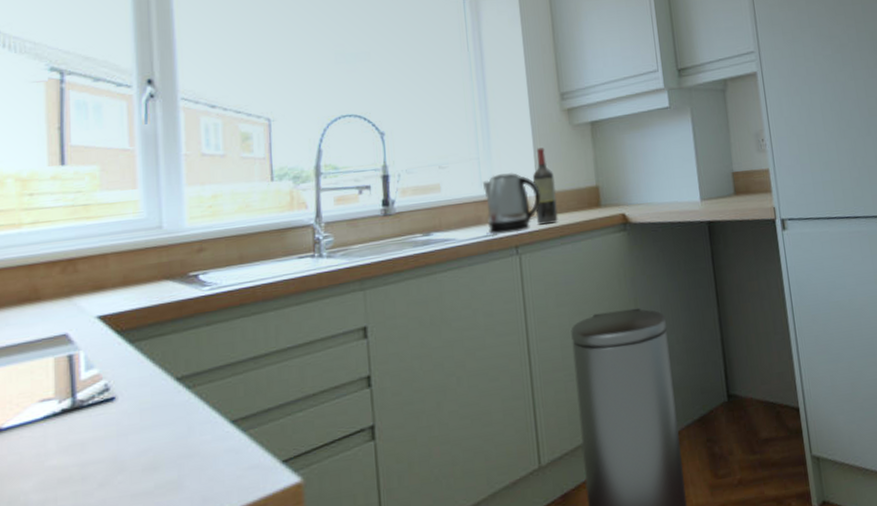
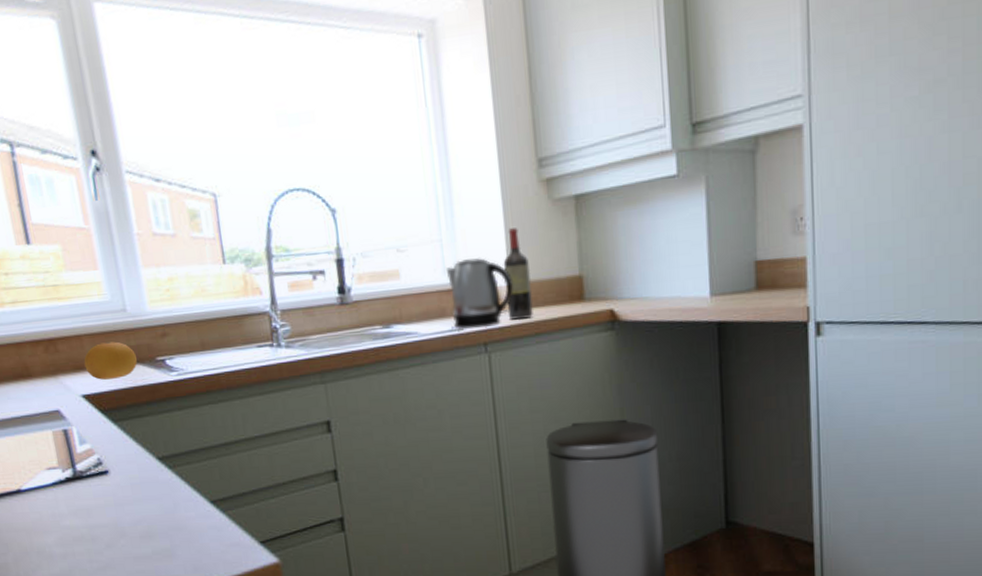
fruit: none [106,258,168,299] -> present [84,341,138,380]

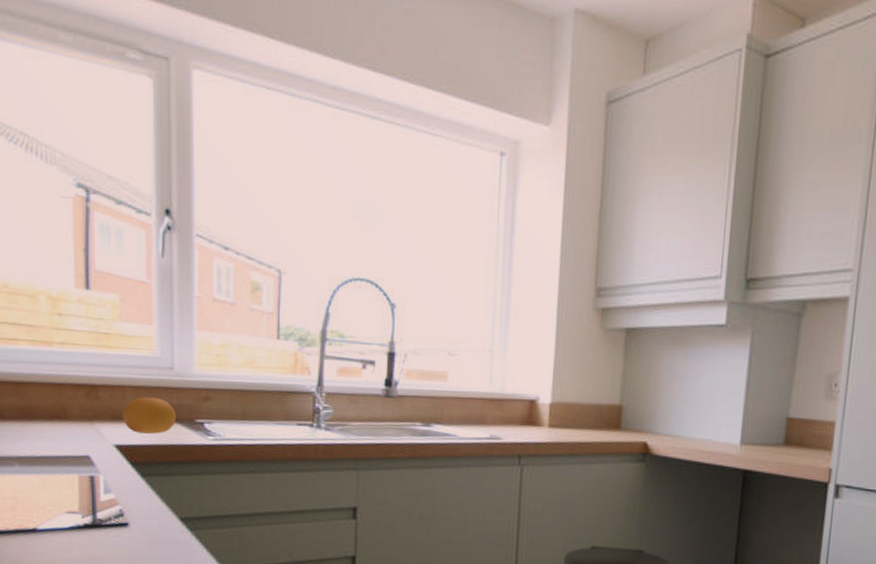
kettle: present [447,258,513,331] -> none [492,372,555,441]
wine bottle: present [503,228,533,320] -> none [545,350,573,438]

